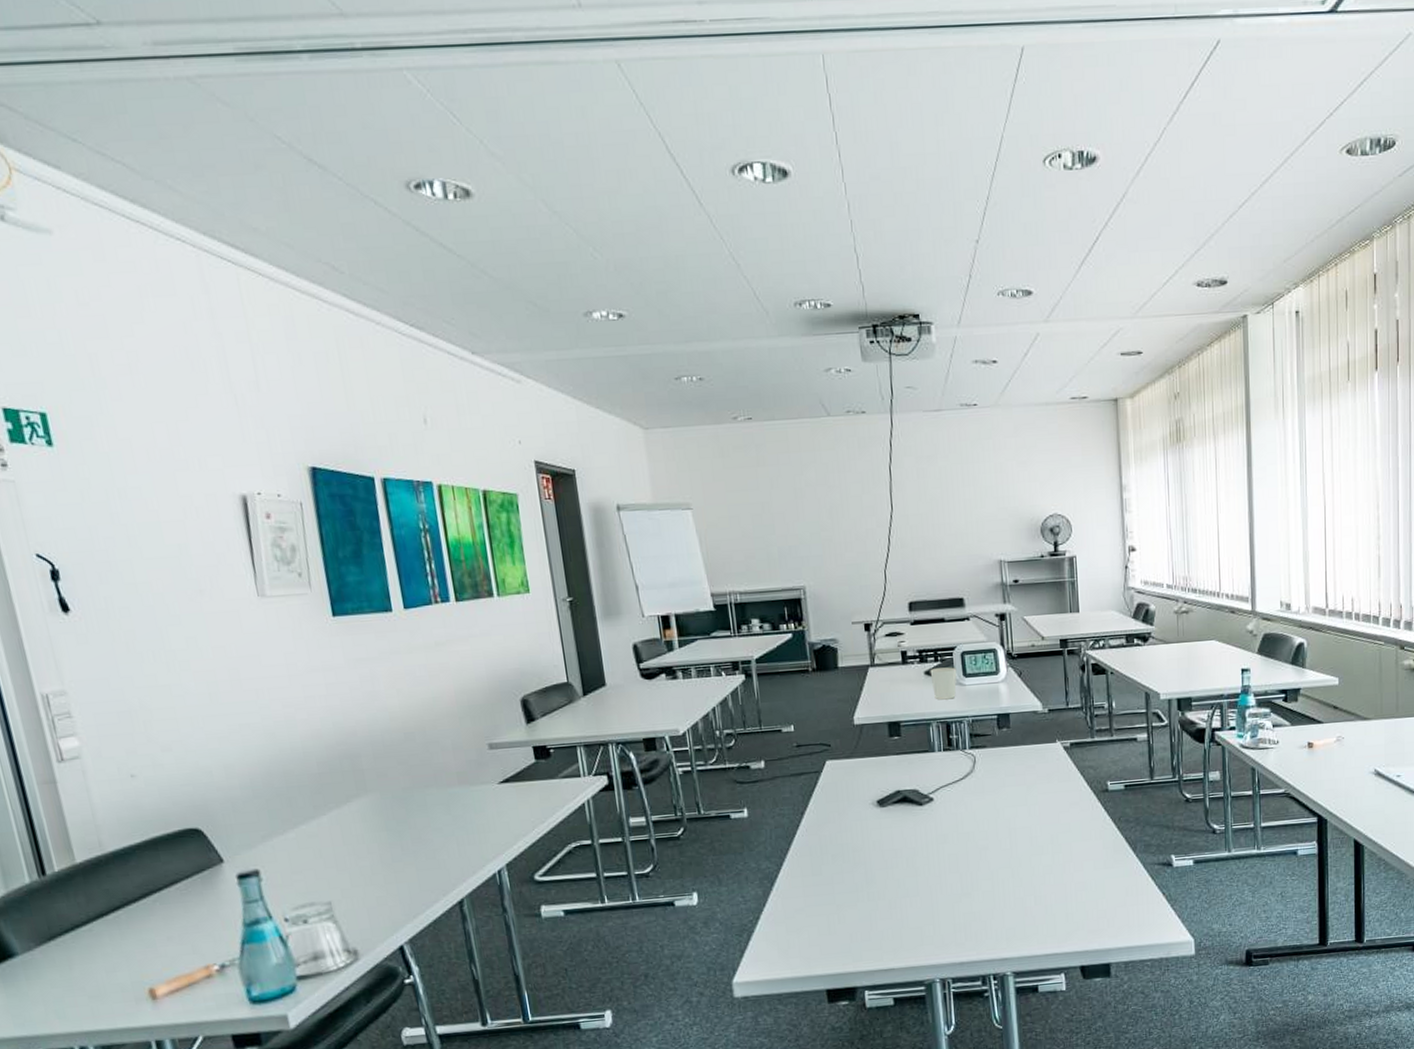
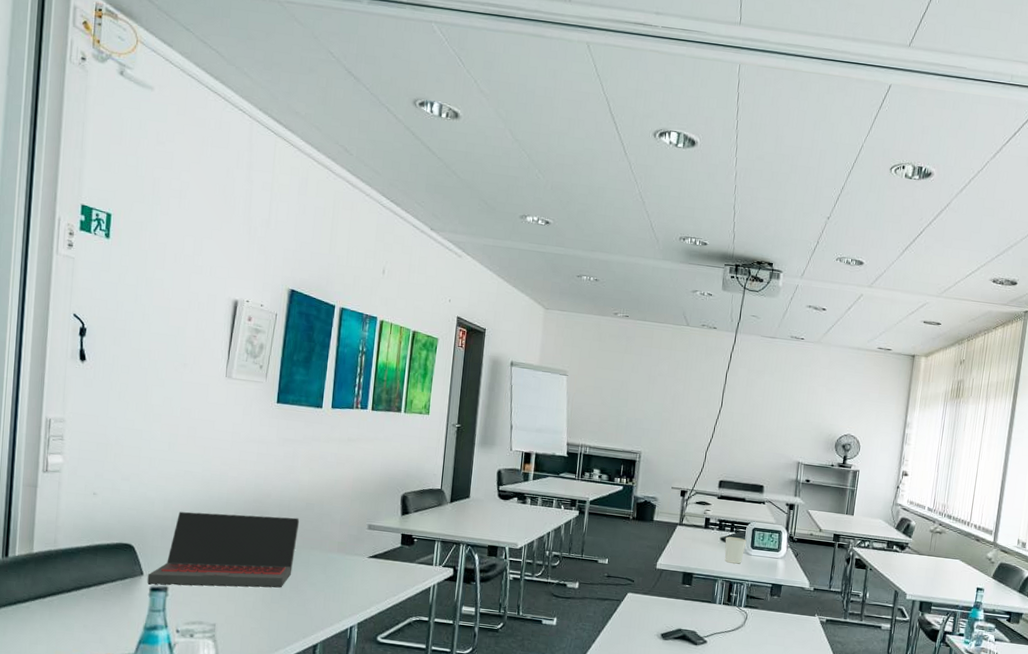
laptop: none [229,753,409,872] -> present [147,512,300,588]

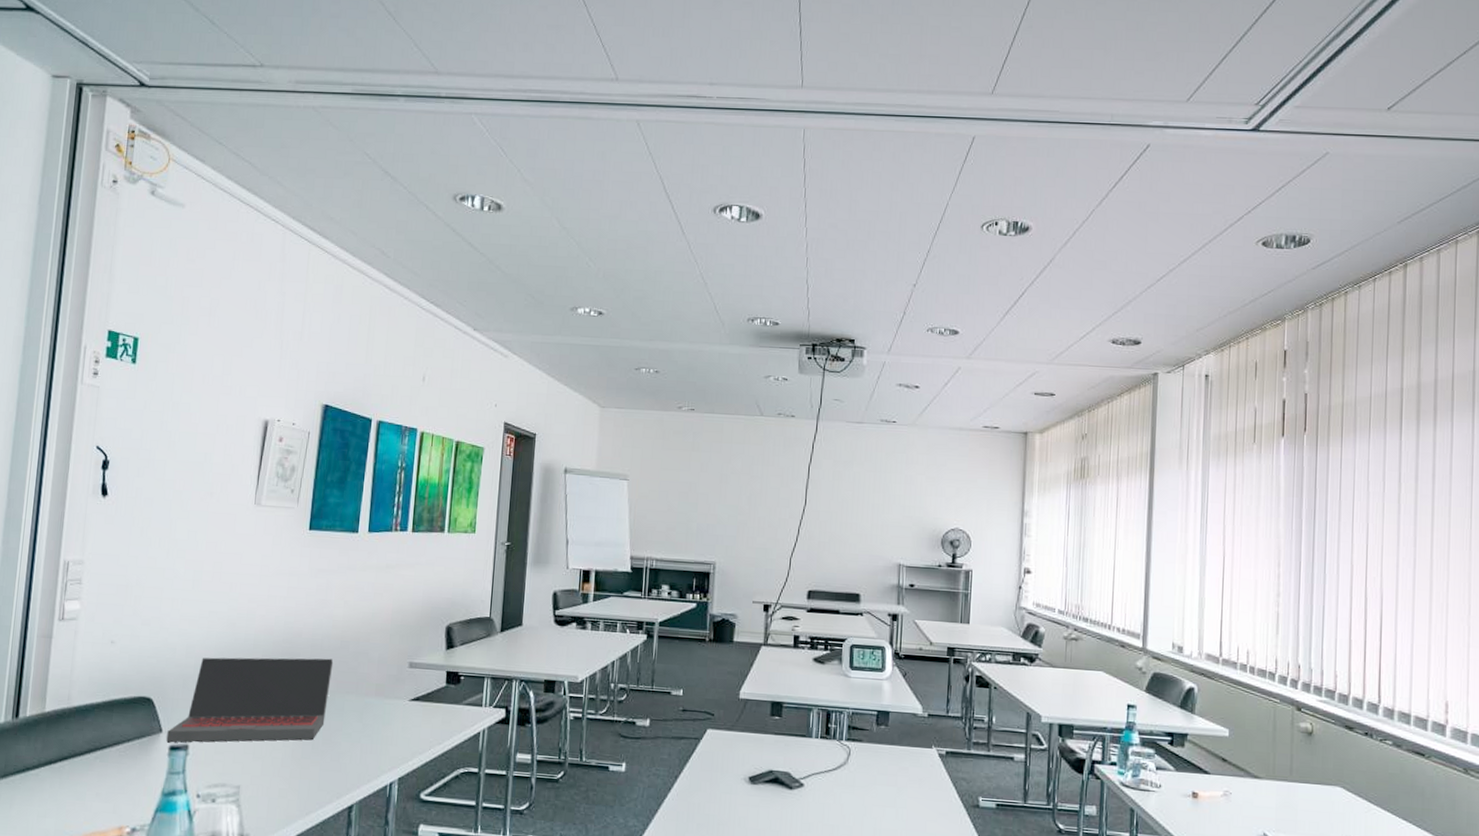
dixie cup: present [724,536,747,564] -> none [818,656,844,689]

